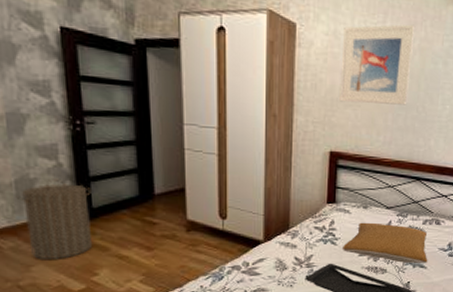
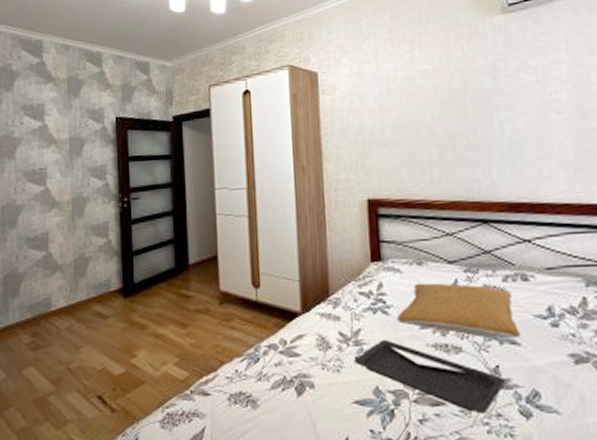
laundry hamper: present [15,178,92,261] -> none [73,255,134,341]
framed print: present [339,24,416,105] -> none [368,46,454,143]

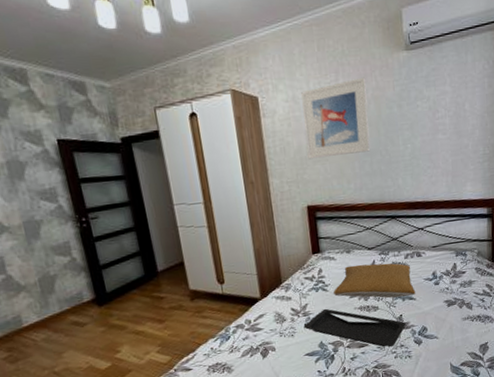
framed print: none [368,46,454,143] -> present [301,77,371,160]

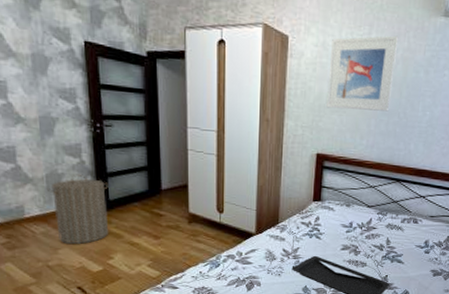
laundry hamper: none [41,271,111,347] -> present [46,174,108,245]
pillow: present [334,263,416,298] -> none [326,219,406,260]

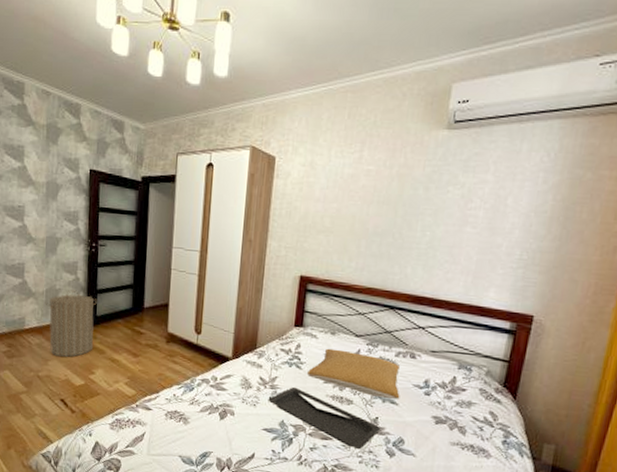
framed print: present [326,35,399,112] -> none [312,151,394,232]
pillow: none [326,219,406,260] -> present [307,348,401,400]

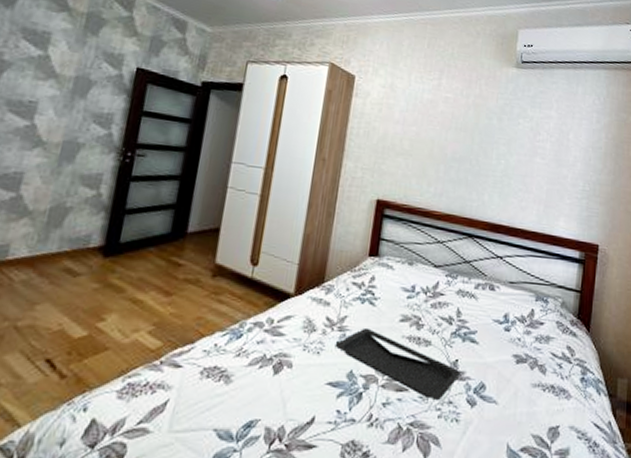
laundry hamper: present [45,290,97,358] -> none [41,208,124,299]
pillow: present [307,348,401,400] -> none [382,281,480,338]

